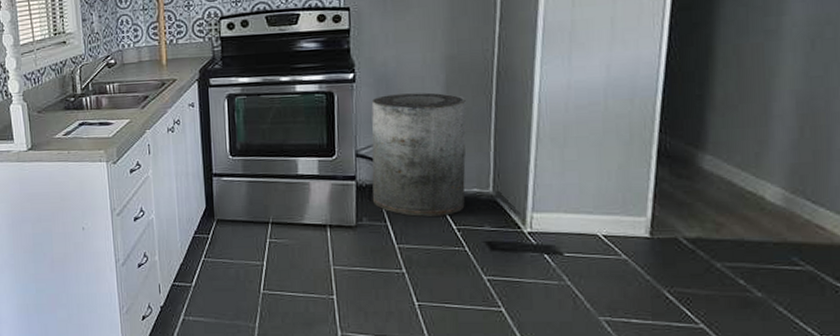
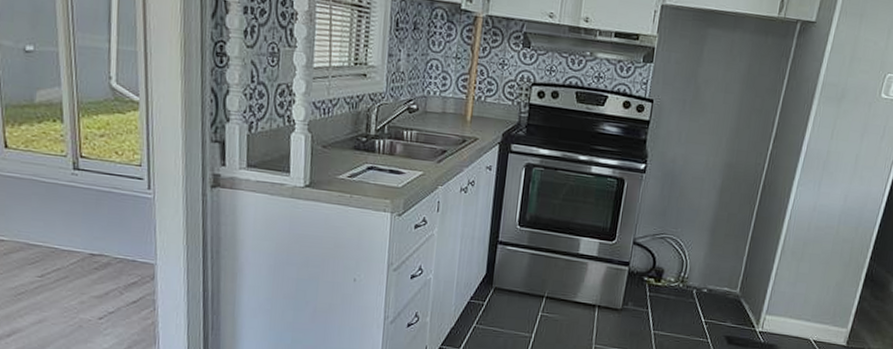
trash can: present [371,92,467,217] -> none [639,190,735,309]

